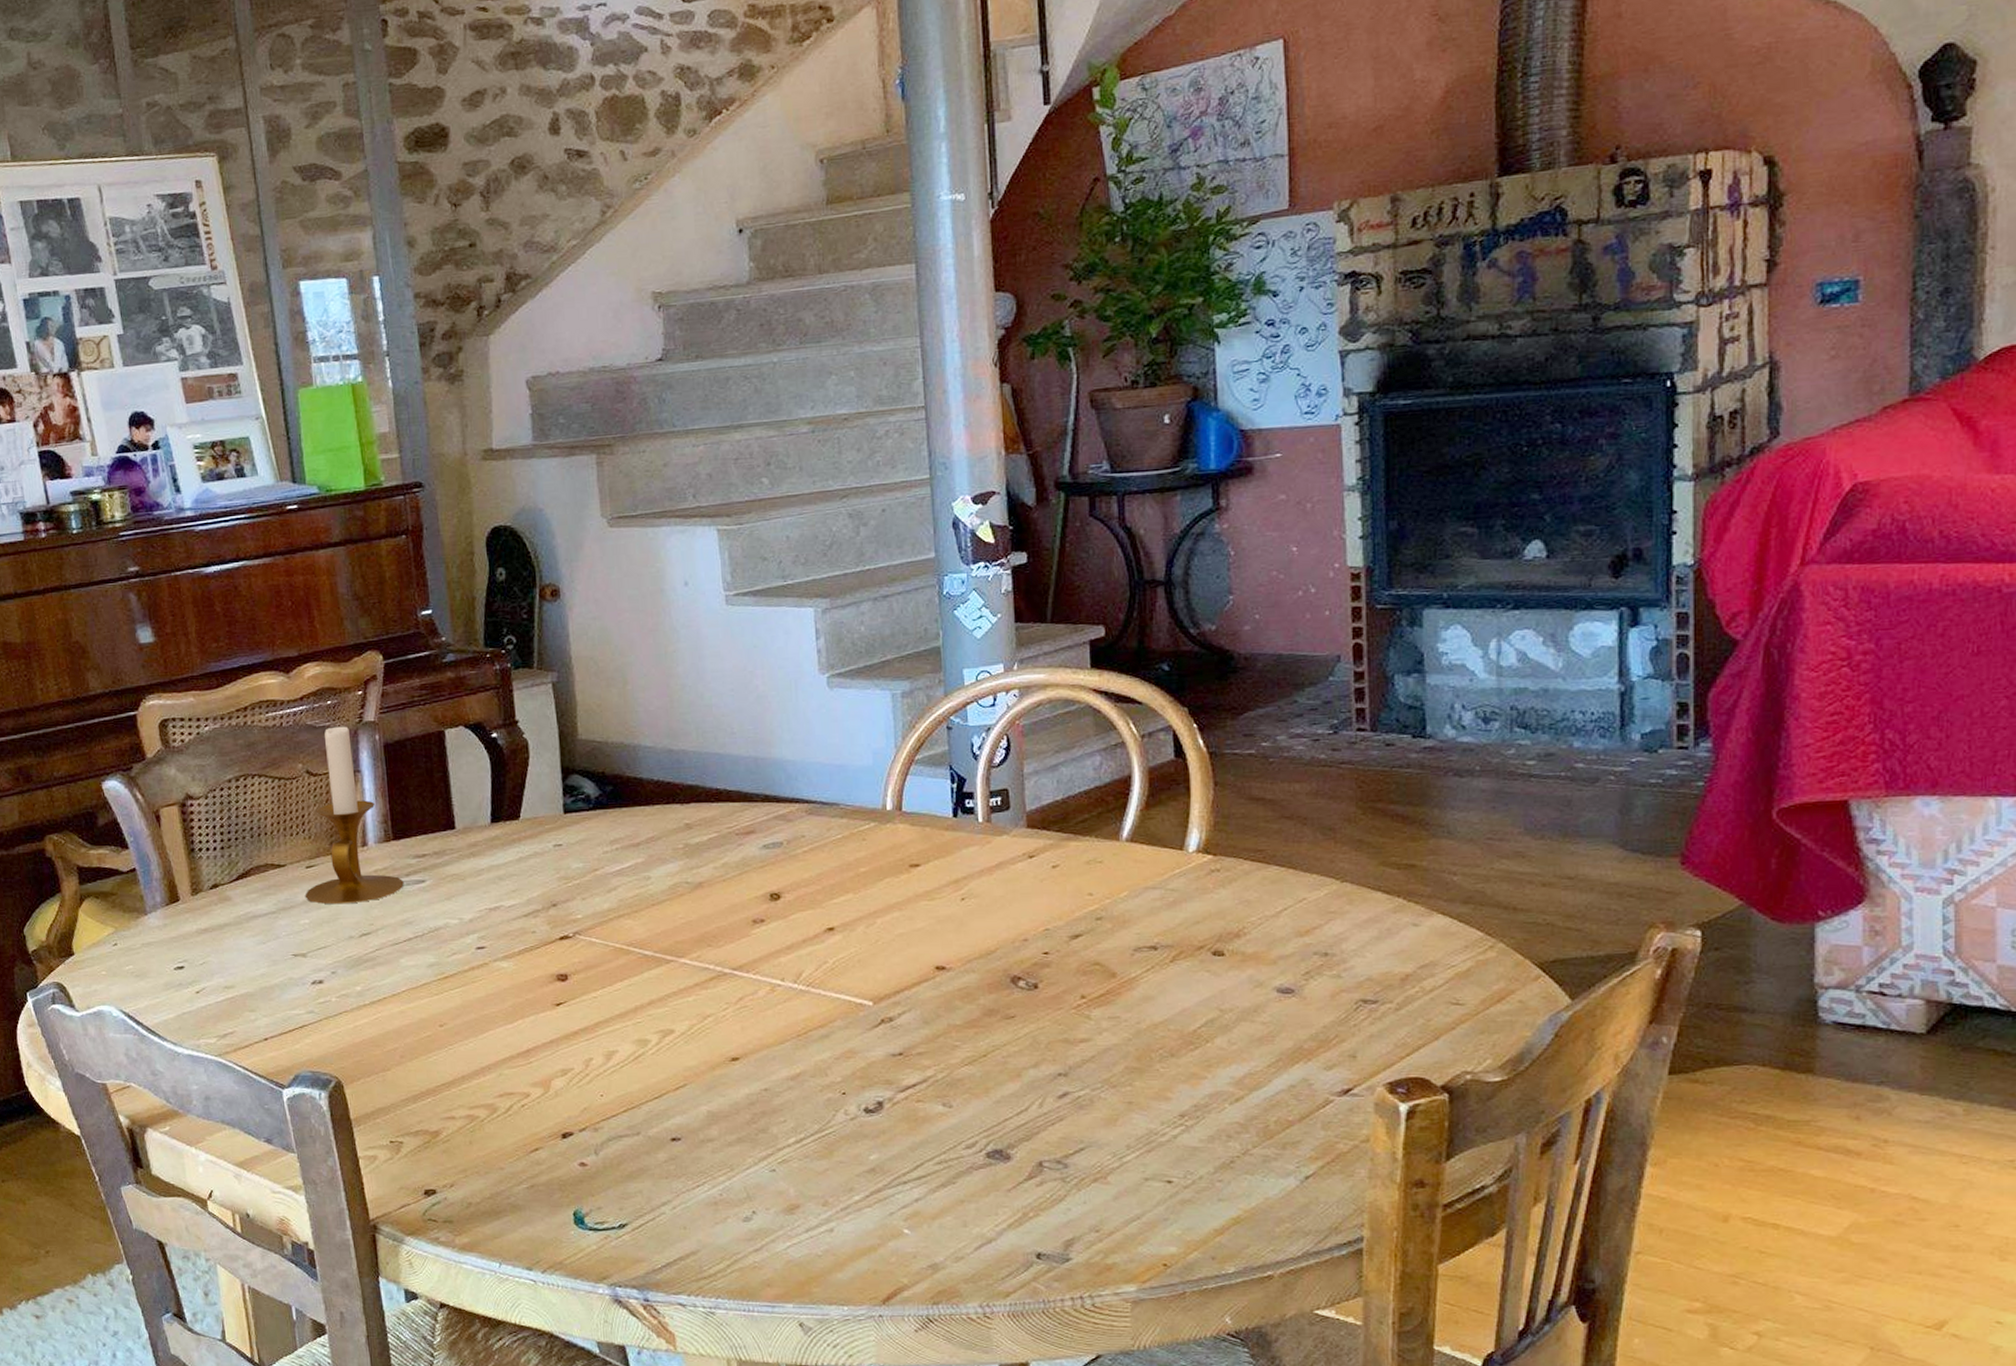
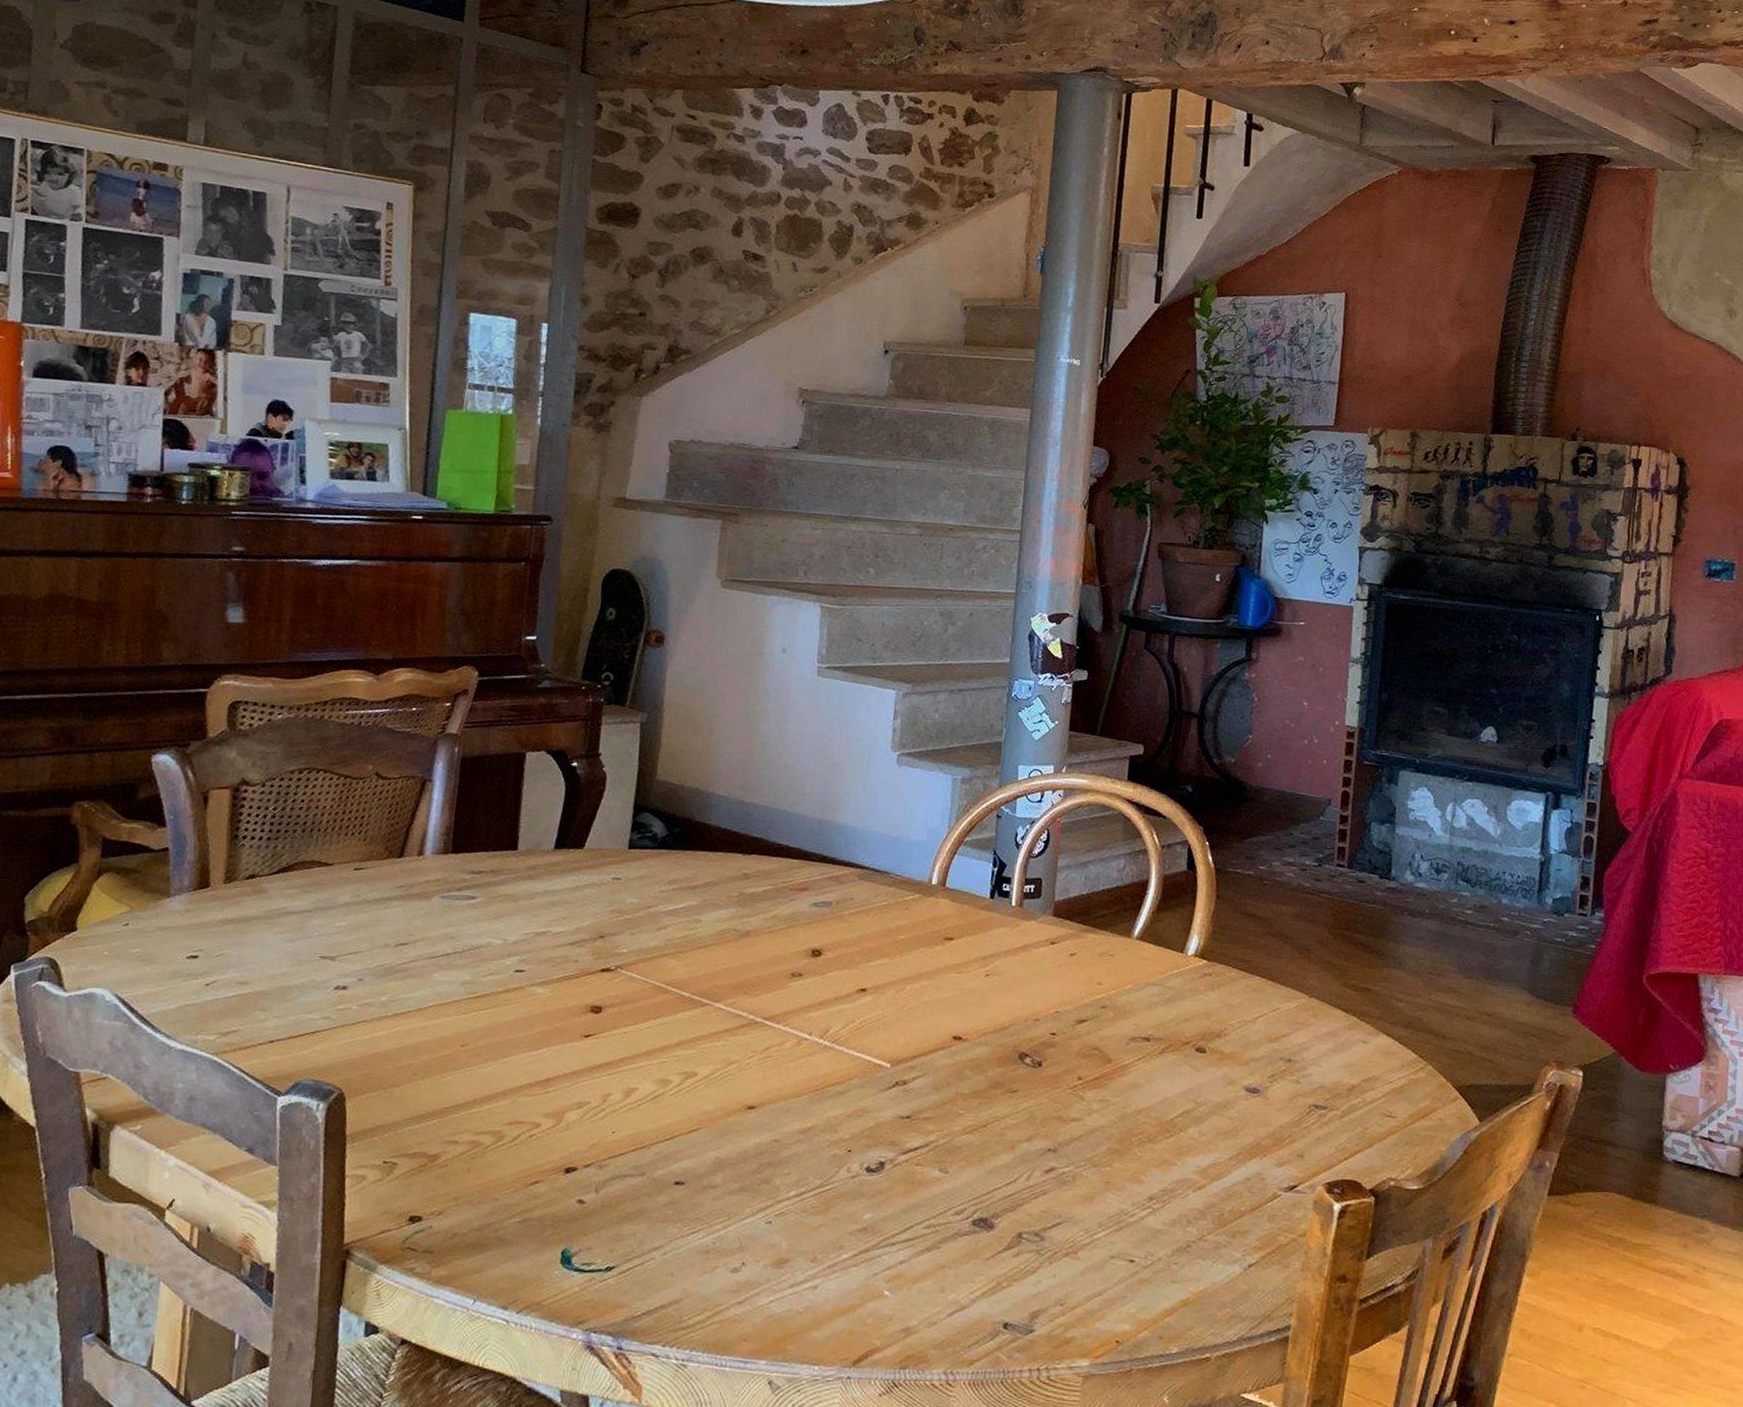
candlestick: present [305,726,404,904] -> none [346,733,454,912]

